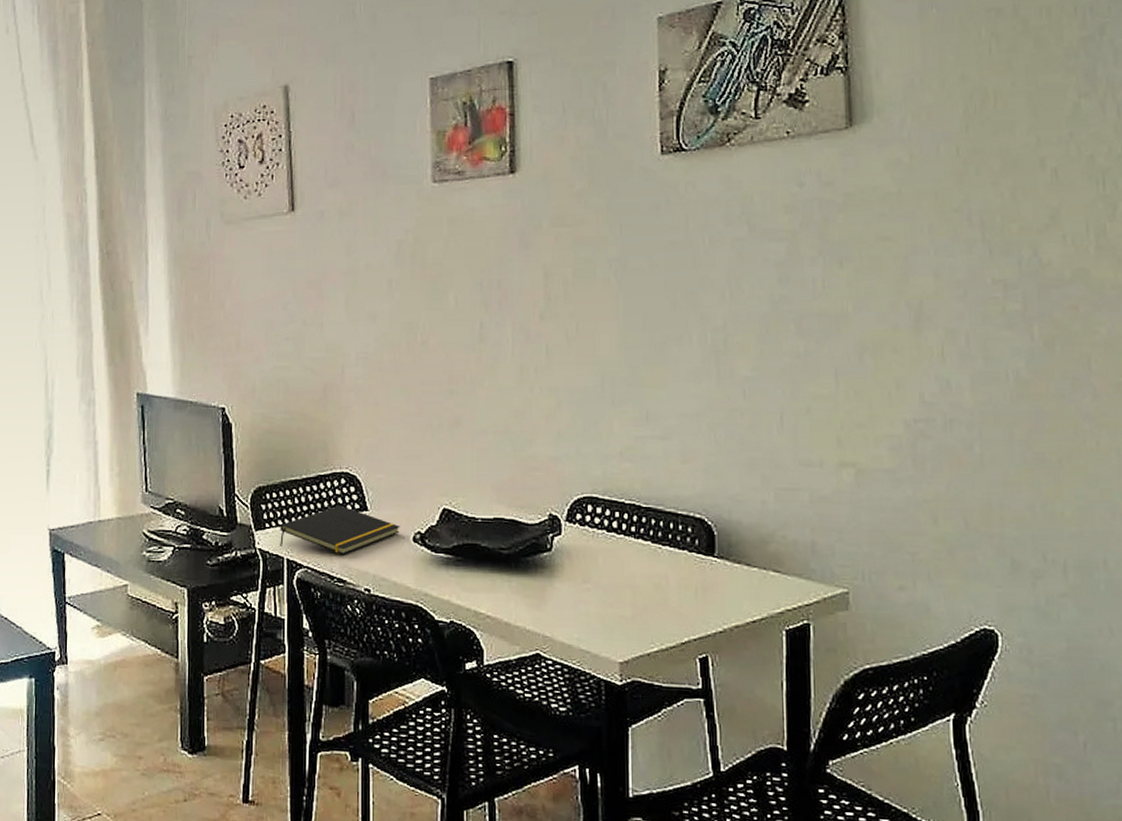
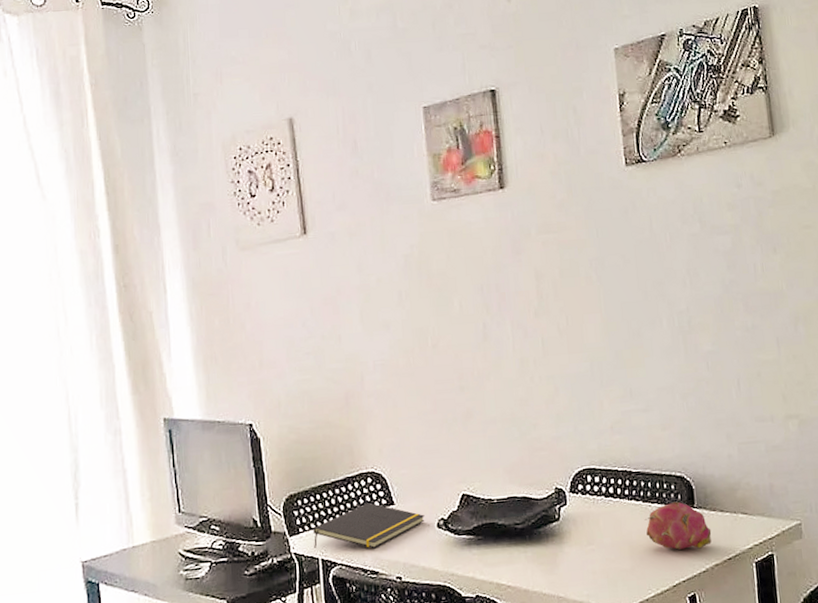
fruit: none [652,547,734,605] -> present [644,501,712,550]

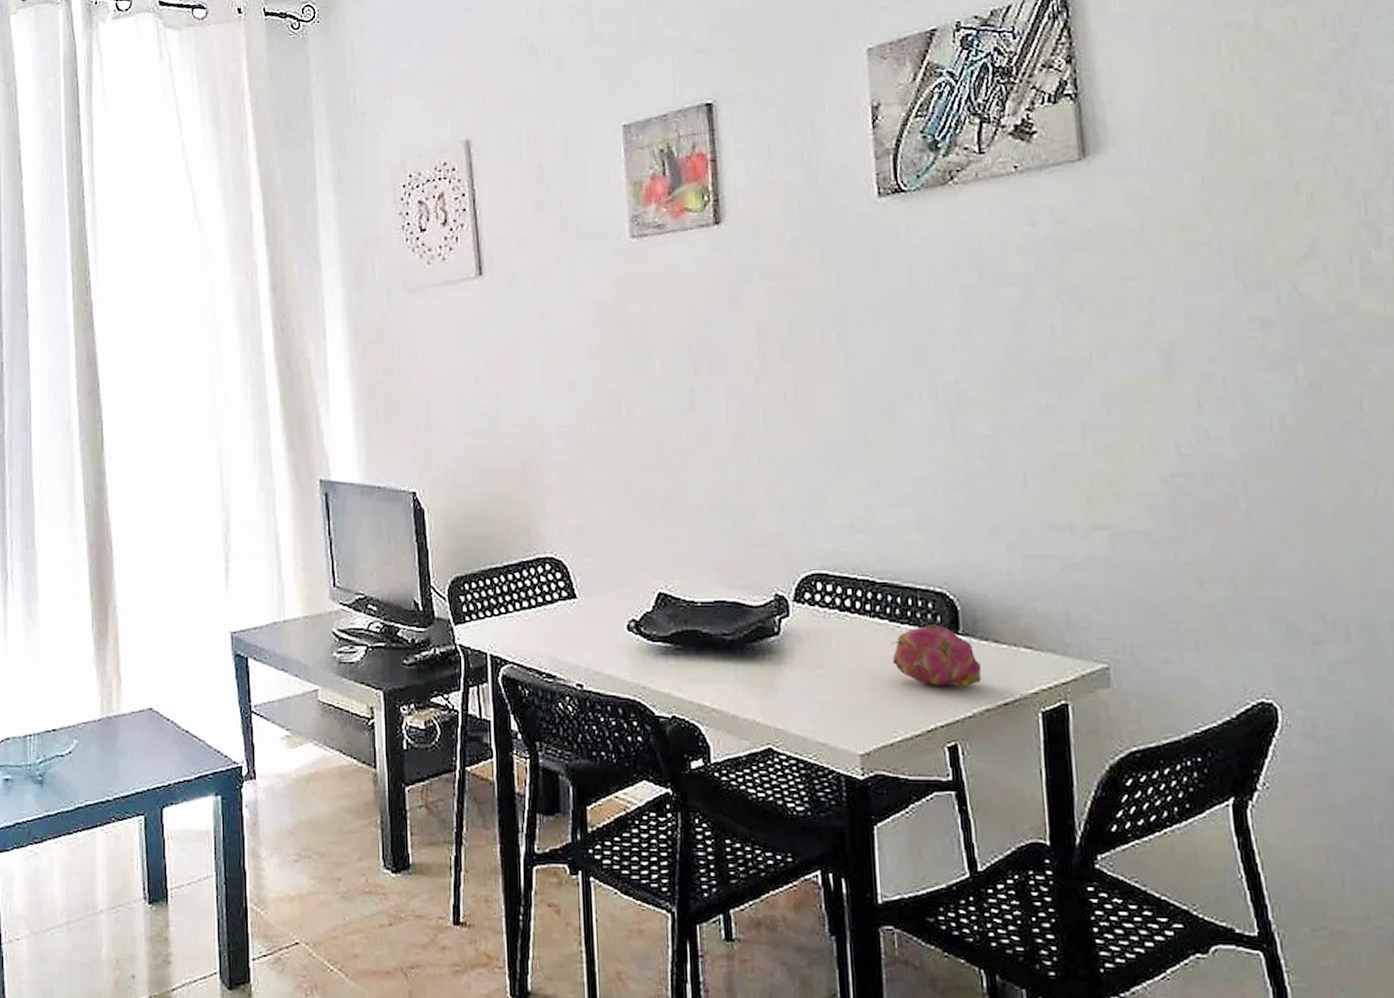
notepad: present [313,502,425,549] -> none [481,593,613,648]

